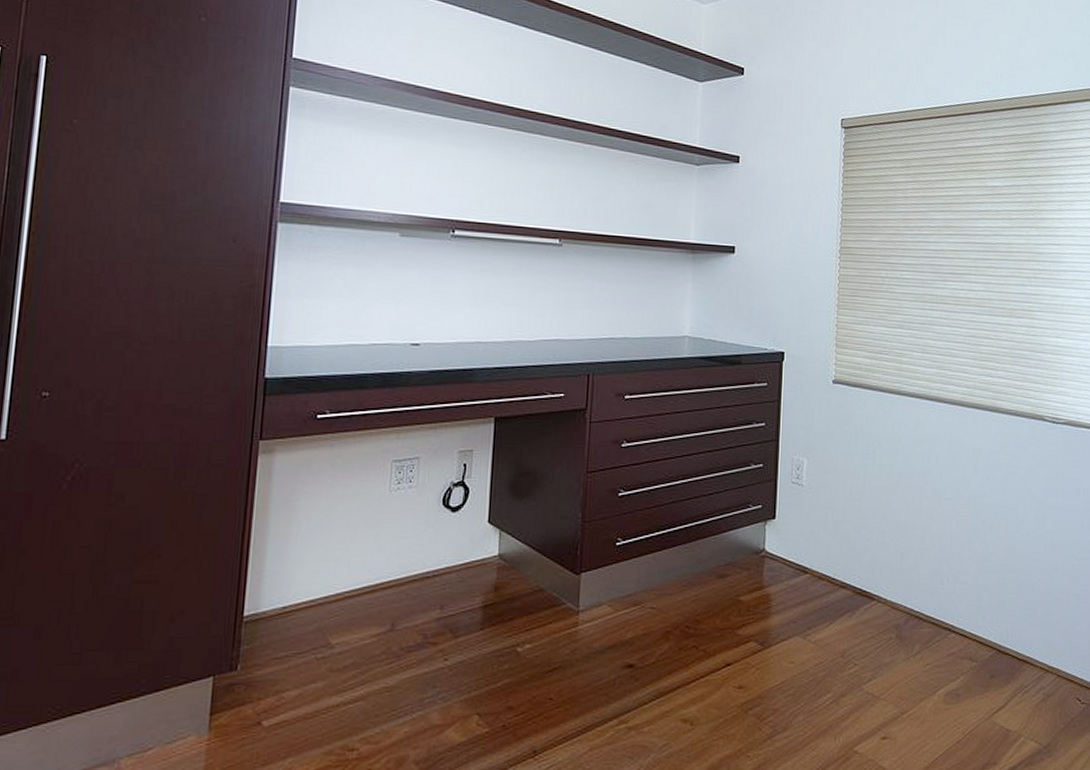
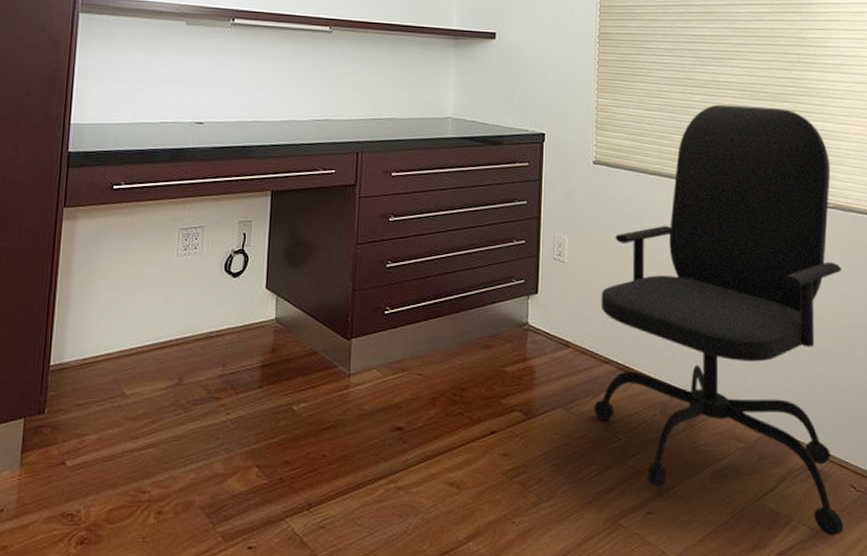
office chair: none [830,320,1072,750] -> present [594,104,844,537]

